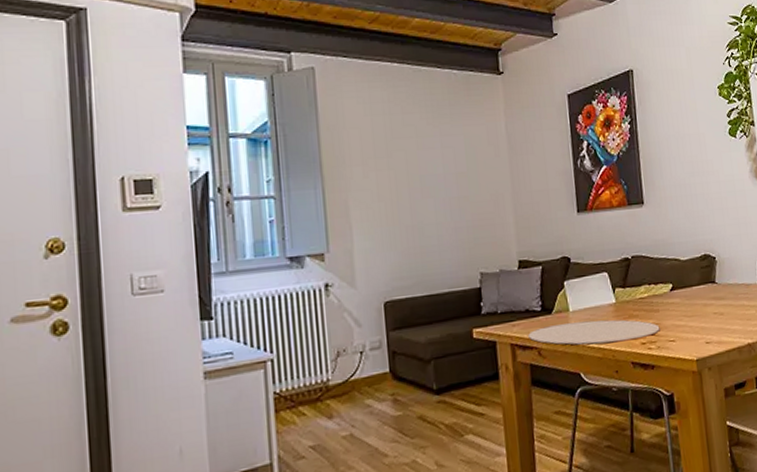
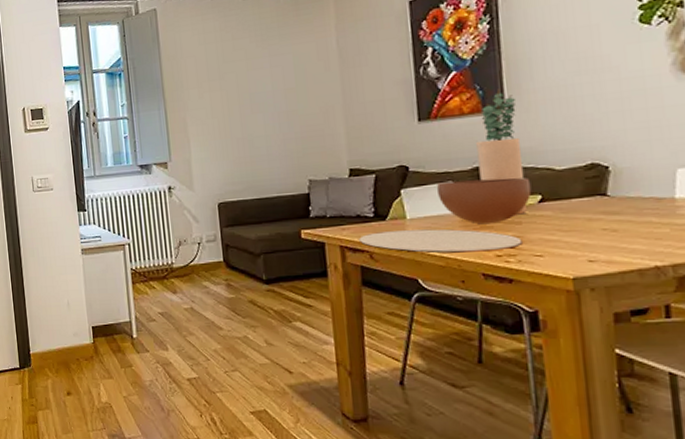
bowl: none [594,268,665,314] -> present [437,177,532,225]
vase: none [623,184,662,303] -> present [476,88,527,215]

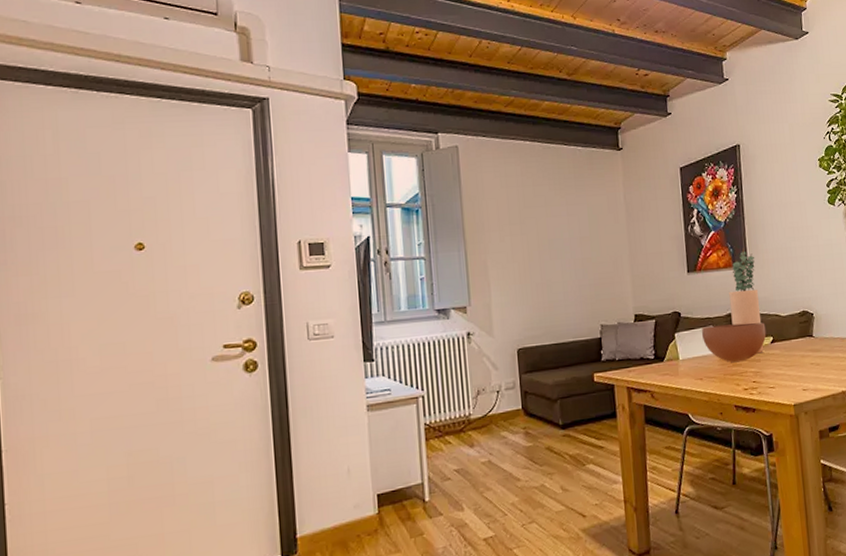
placemat: present [359,229,523,253] -> none [642,367,761,390]

